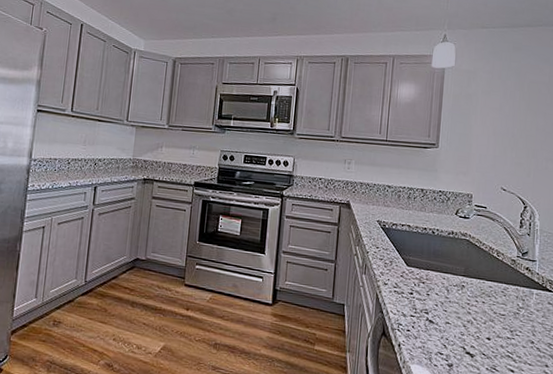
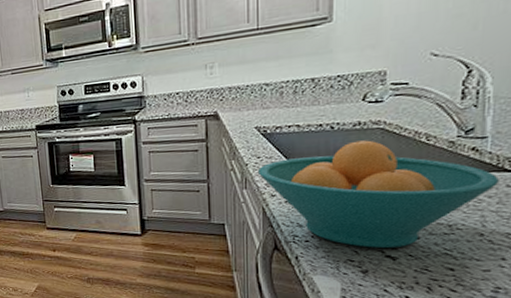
fruit bowl: none [375,247,543,346] -> present [257,140,499,248]

